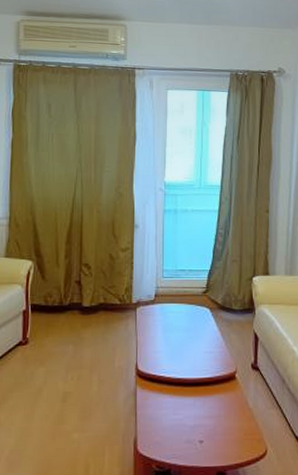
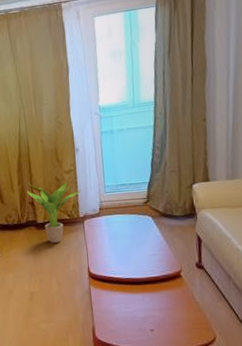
potted plant: none [74,256,137,332] -> present [26,181,82,243]

